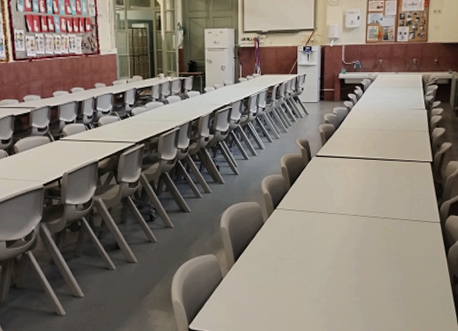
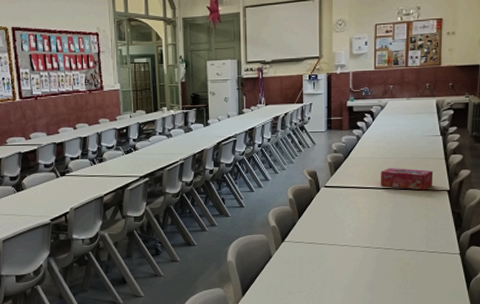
tissue box: none [368,139,418,162] -> present [380,168,433,191]

